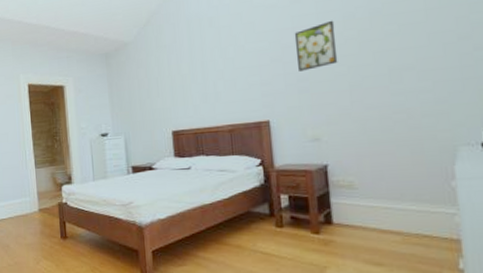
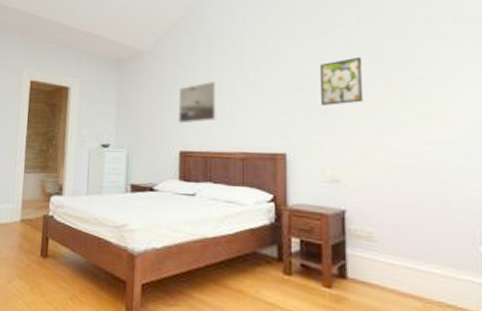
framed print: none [166,61,203,106] -> present [177,80,218,124]

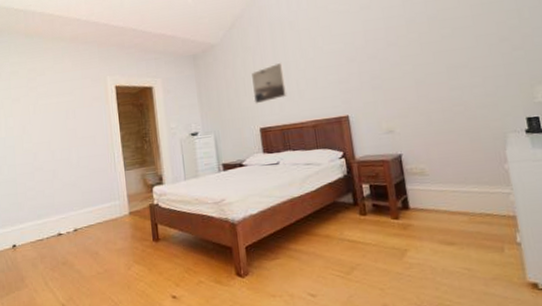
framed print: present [319,56,364,105] -> none [365,24,405,70]

